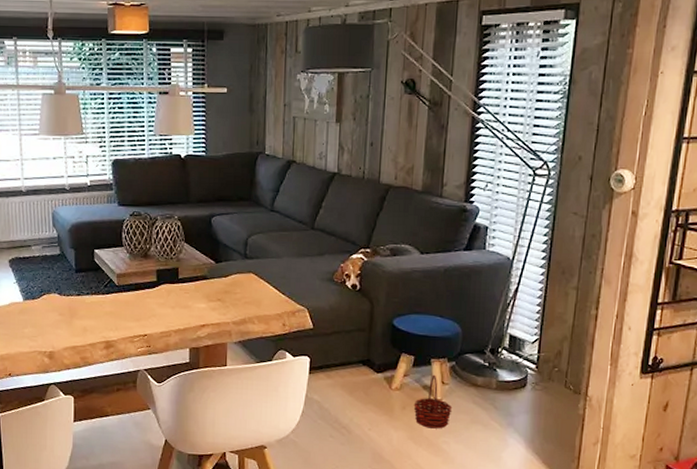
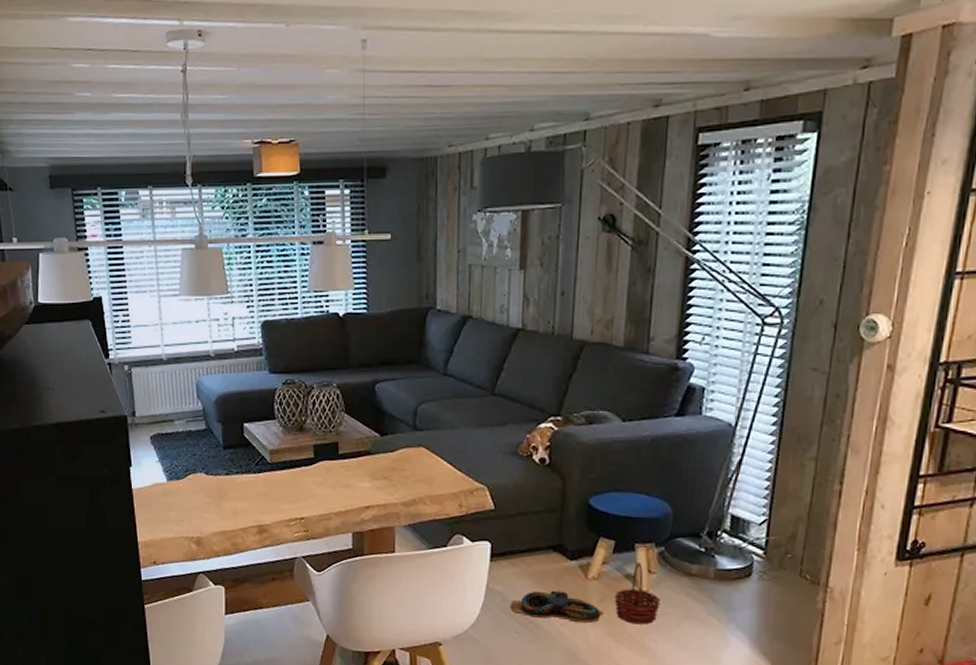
dog toy: none [325,398,405,427] -> present [510,589,604,623]

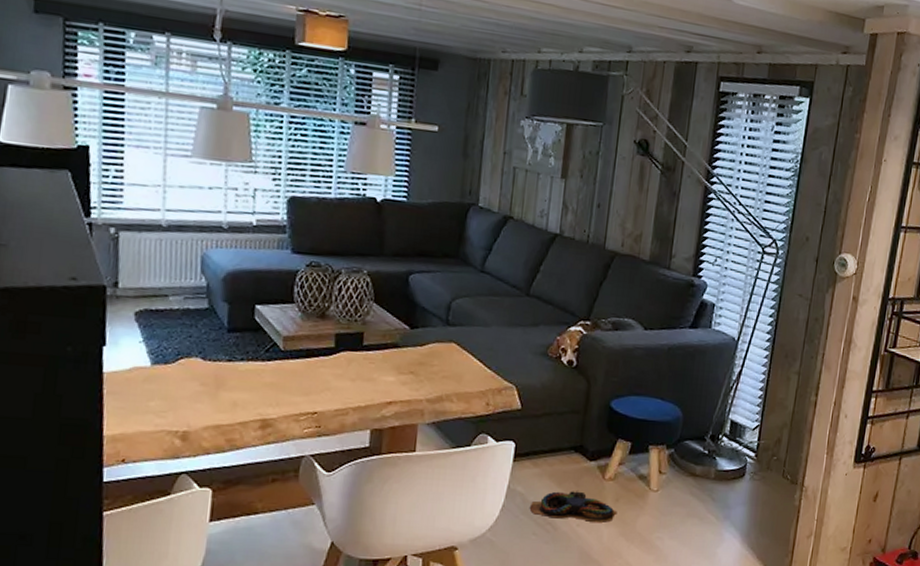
basket: present [614,562,661,625] -> none [627,463,669,523]

